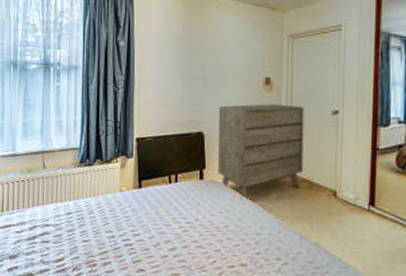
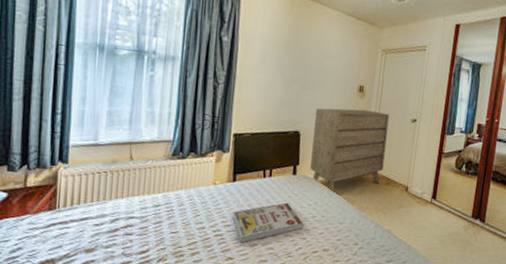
book: none [141,210,216,254] -> present [232,202,304,243]

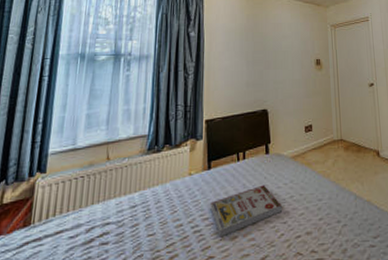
dresser: present [310,108,390,194] -> none [279,80,351,169]

